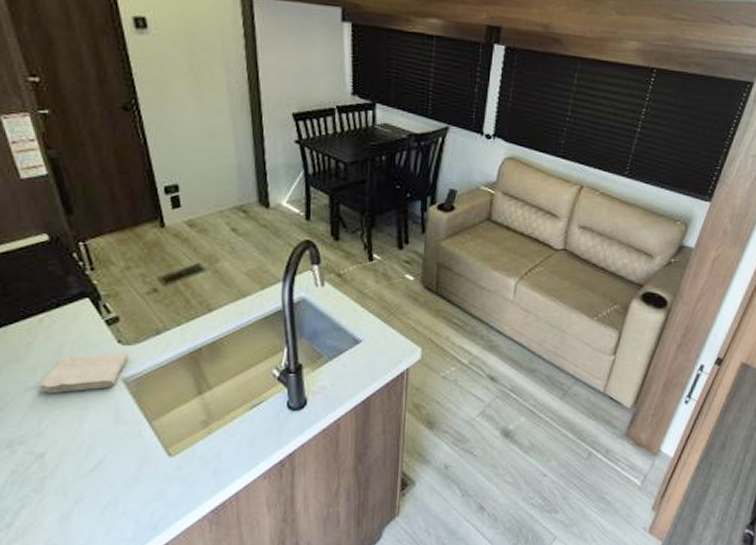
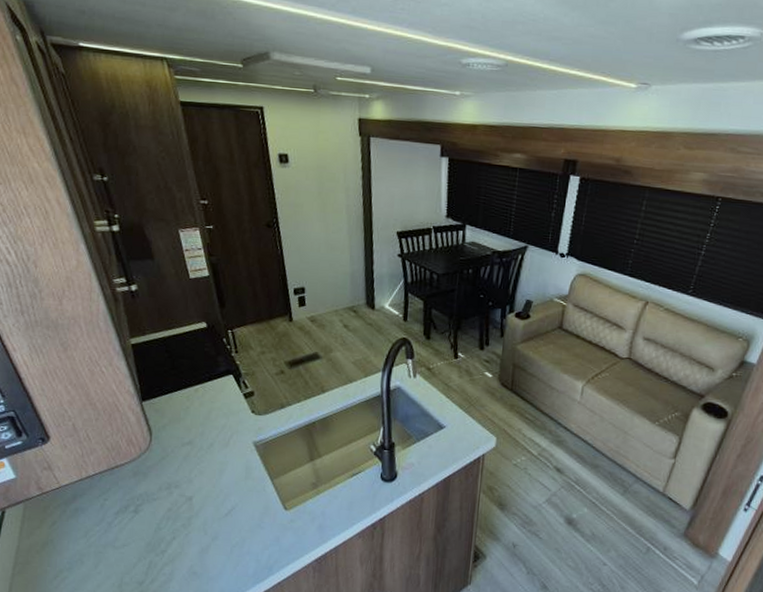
washcloth: present [40,353,129,393] -> none [192,420,260,449]

